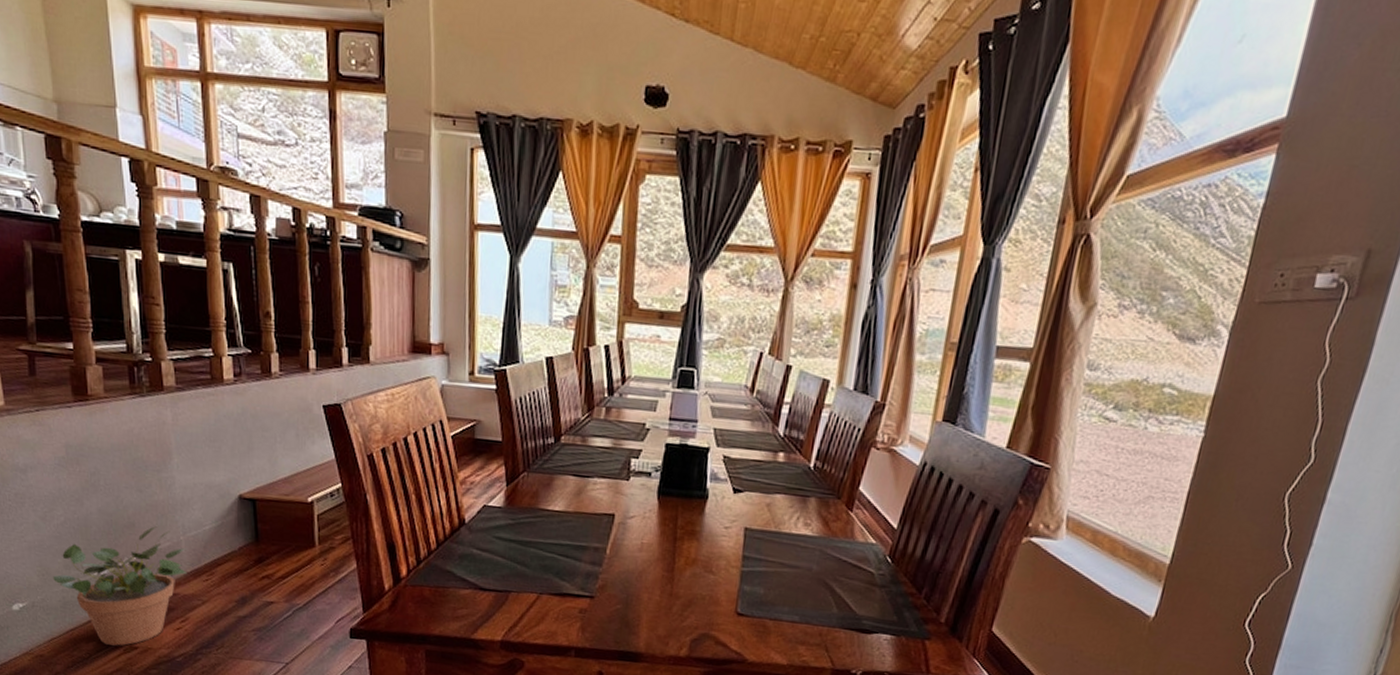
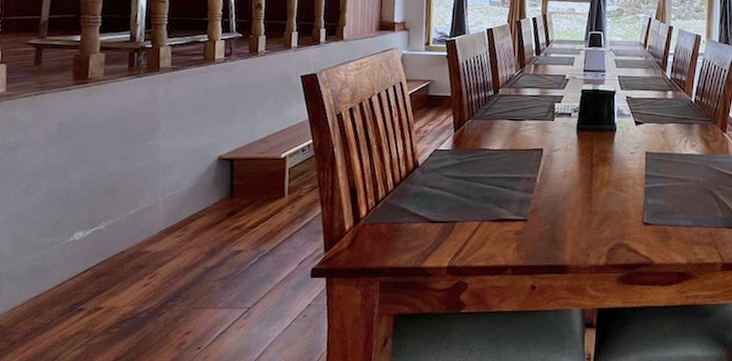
potted plant: present [53,526,188,646] -> none [26,190,163,308]

